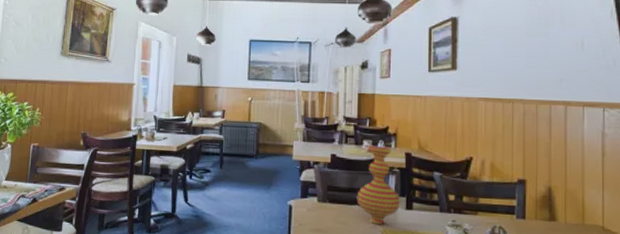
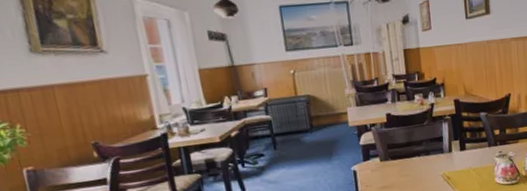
vase: present [356,145,401,224] -> none [415,97,455,170]

